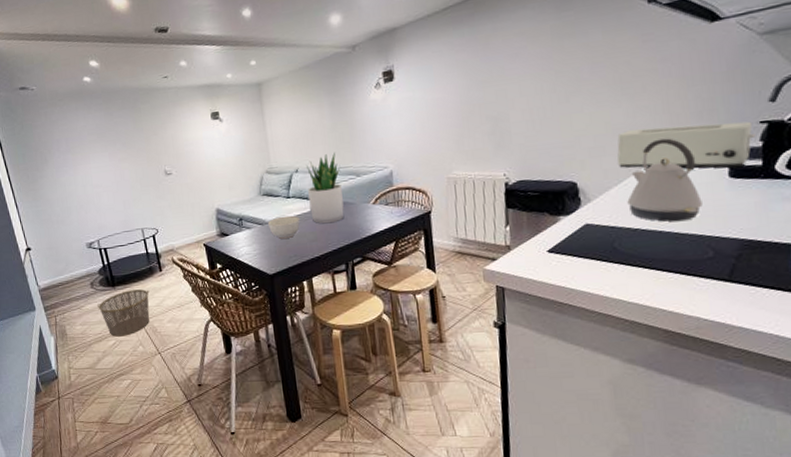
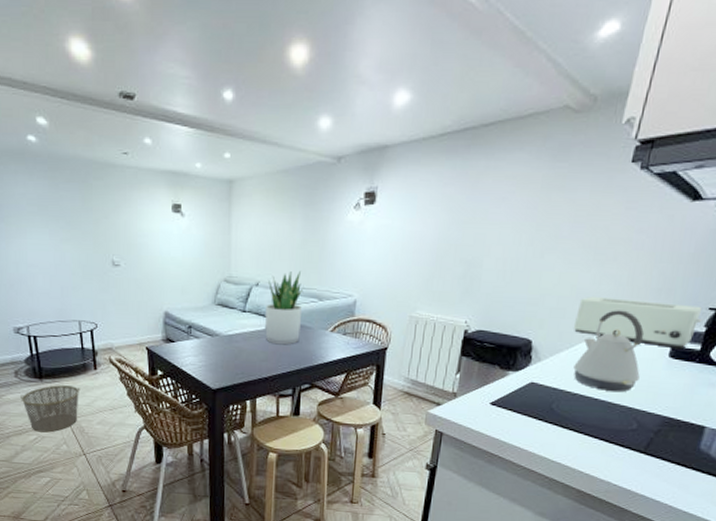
bowl: present [268,215,300,239] -> none [219,330,252,354]

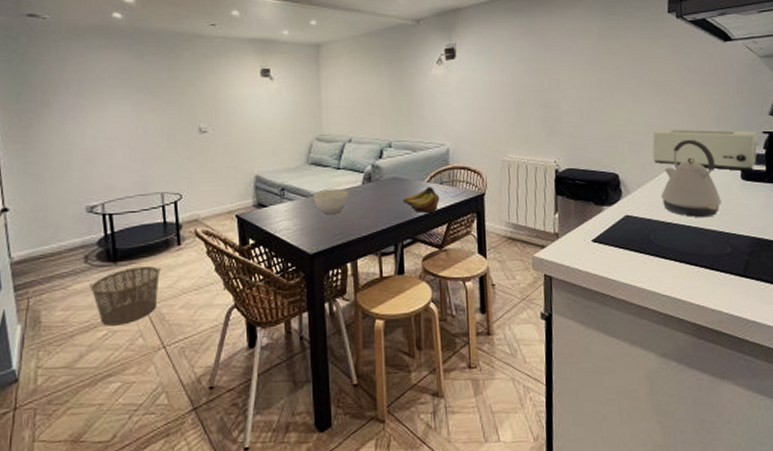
bowl: none [219,330,252,354] -> present [314,188,349,214]
planter: present [265,270,304,345] -> none [360,124,397,200]
fruit: none [305,336,342,363] -> present [403,186,440,214]

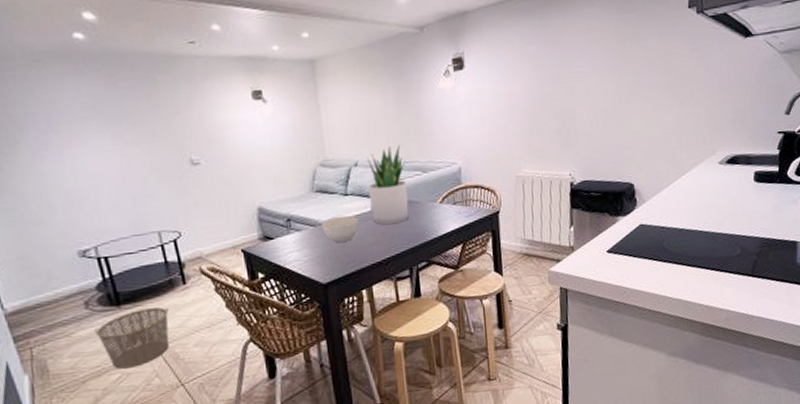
planter: none [360,124,397,200] -> present [367,144,409,225]
fruit: present [403,186,440,214] -> none [416,207,454,236]
toaster: present [652,129,760,172] -> none [667,131,775,173]
kettle: present [661,139,722,217] -> none [675,143,734,222]

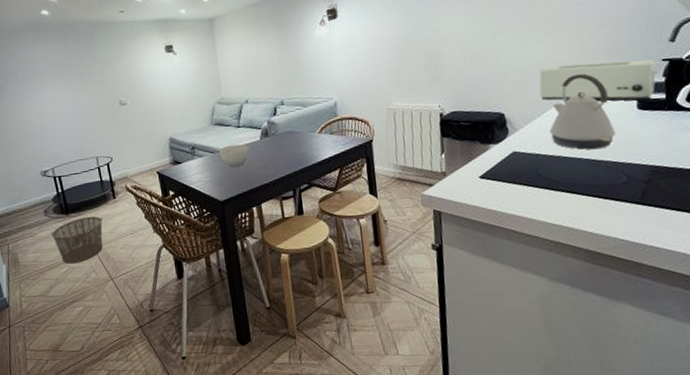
planter: present [367,144,409,225] -> none [256,84,292,152]
toaster: none [667,131,775,173] -> present [539,59,659,101]
kettle: none [675,143,734,222] -> present [549,73,616,150]

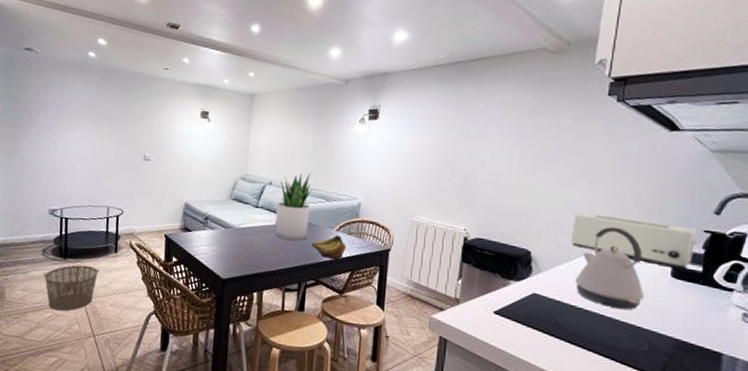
bowl: present [219,144,250,166] -> none [231,223,263,247]
planter: none [256,84,292,152] -> present [275,173,313,241]
fruit: none [298,137,331,161] -> present [311,235,346,260]

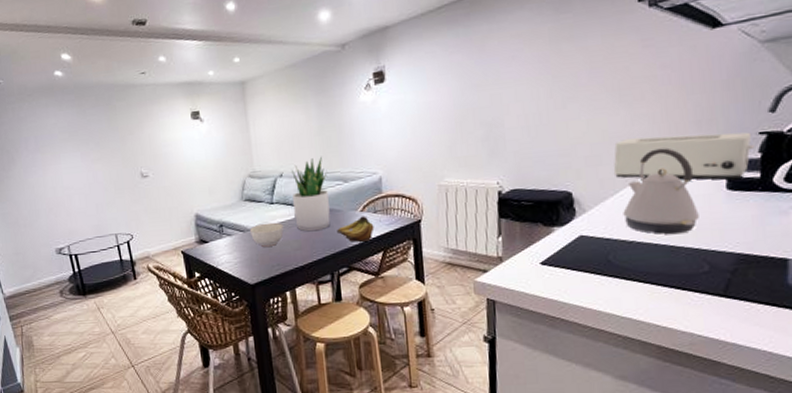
basket: present [43,265,100,311] -> none [67,298,123,349]
bowl: none [231,223,263,247] -> present [250,222,284,247]

